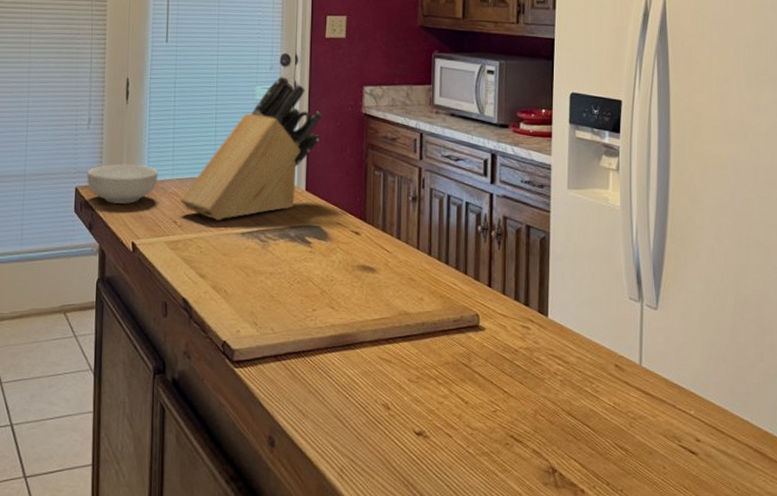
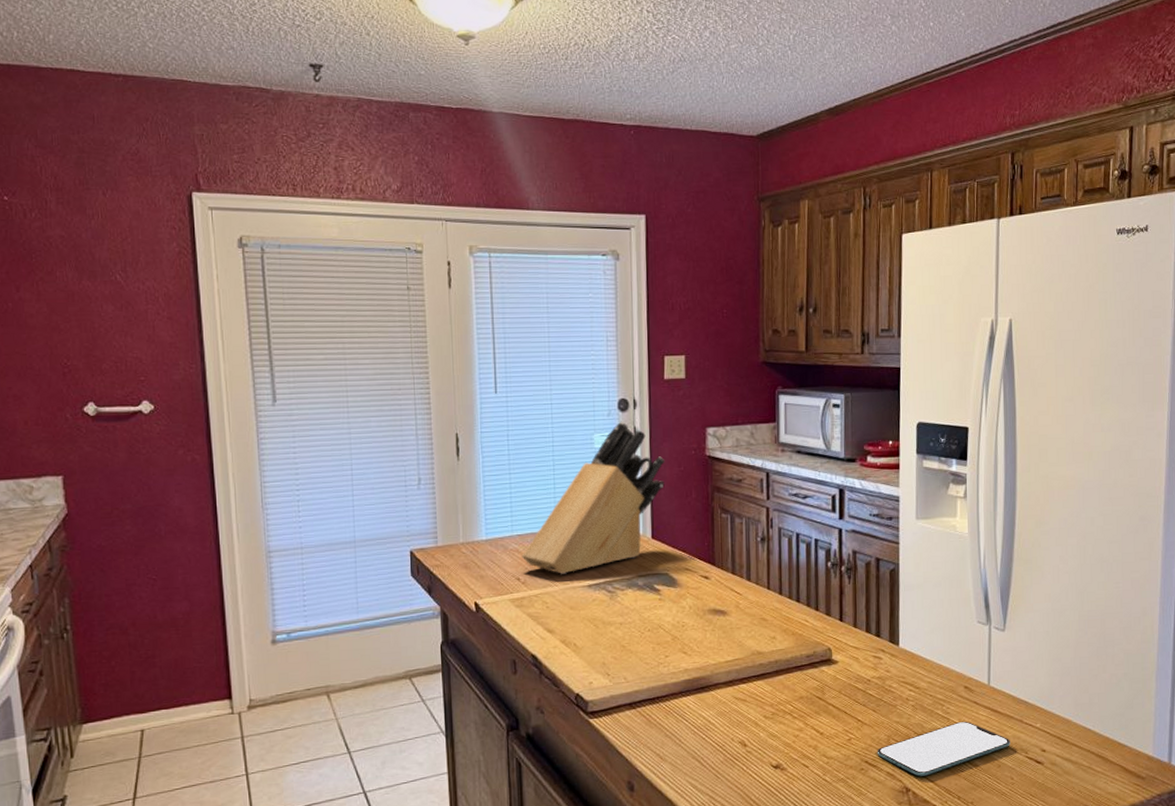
cereal bowl: present [86,164,159,204] -> none [421,523,498,565]
smartphone: none [523,401,663,457] -> present [877,721,1010,776]

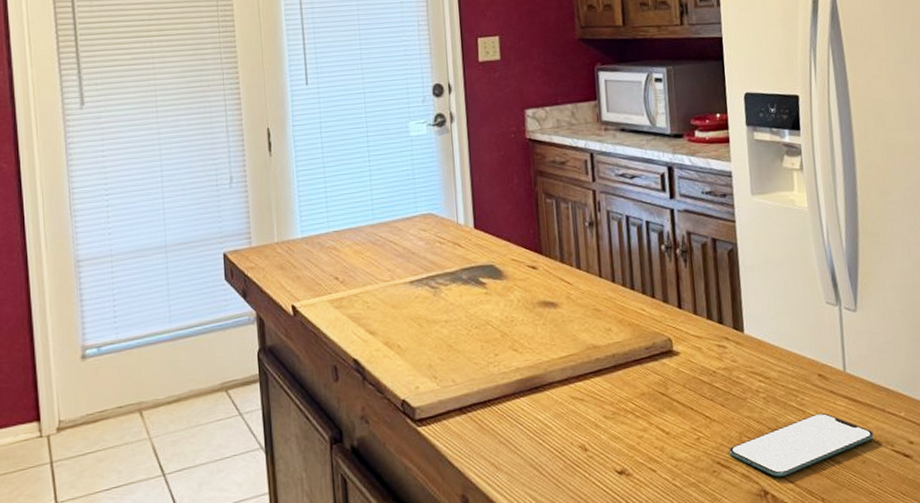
knife block: present [521,421,665,574] -> none [339,107,485,271]

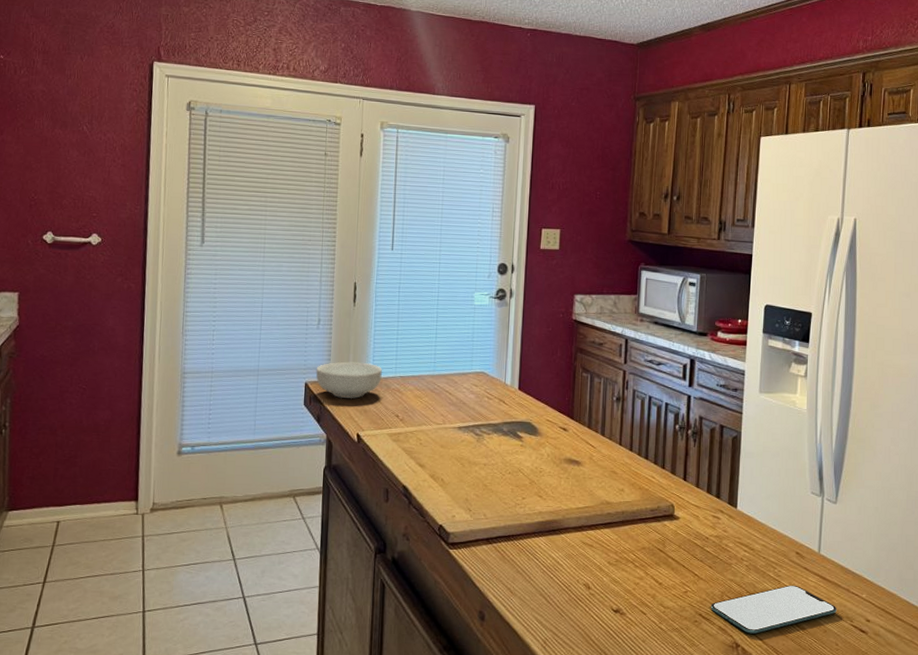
cereal bowl: none [234,220,314,266] -> present [315,362,383,398]

